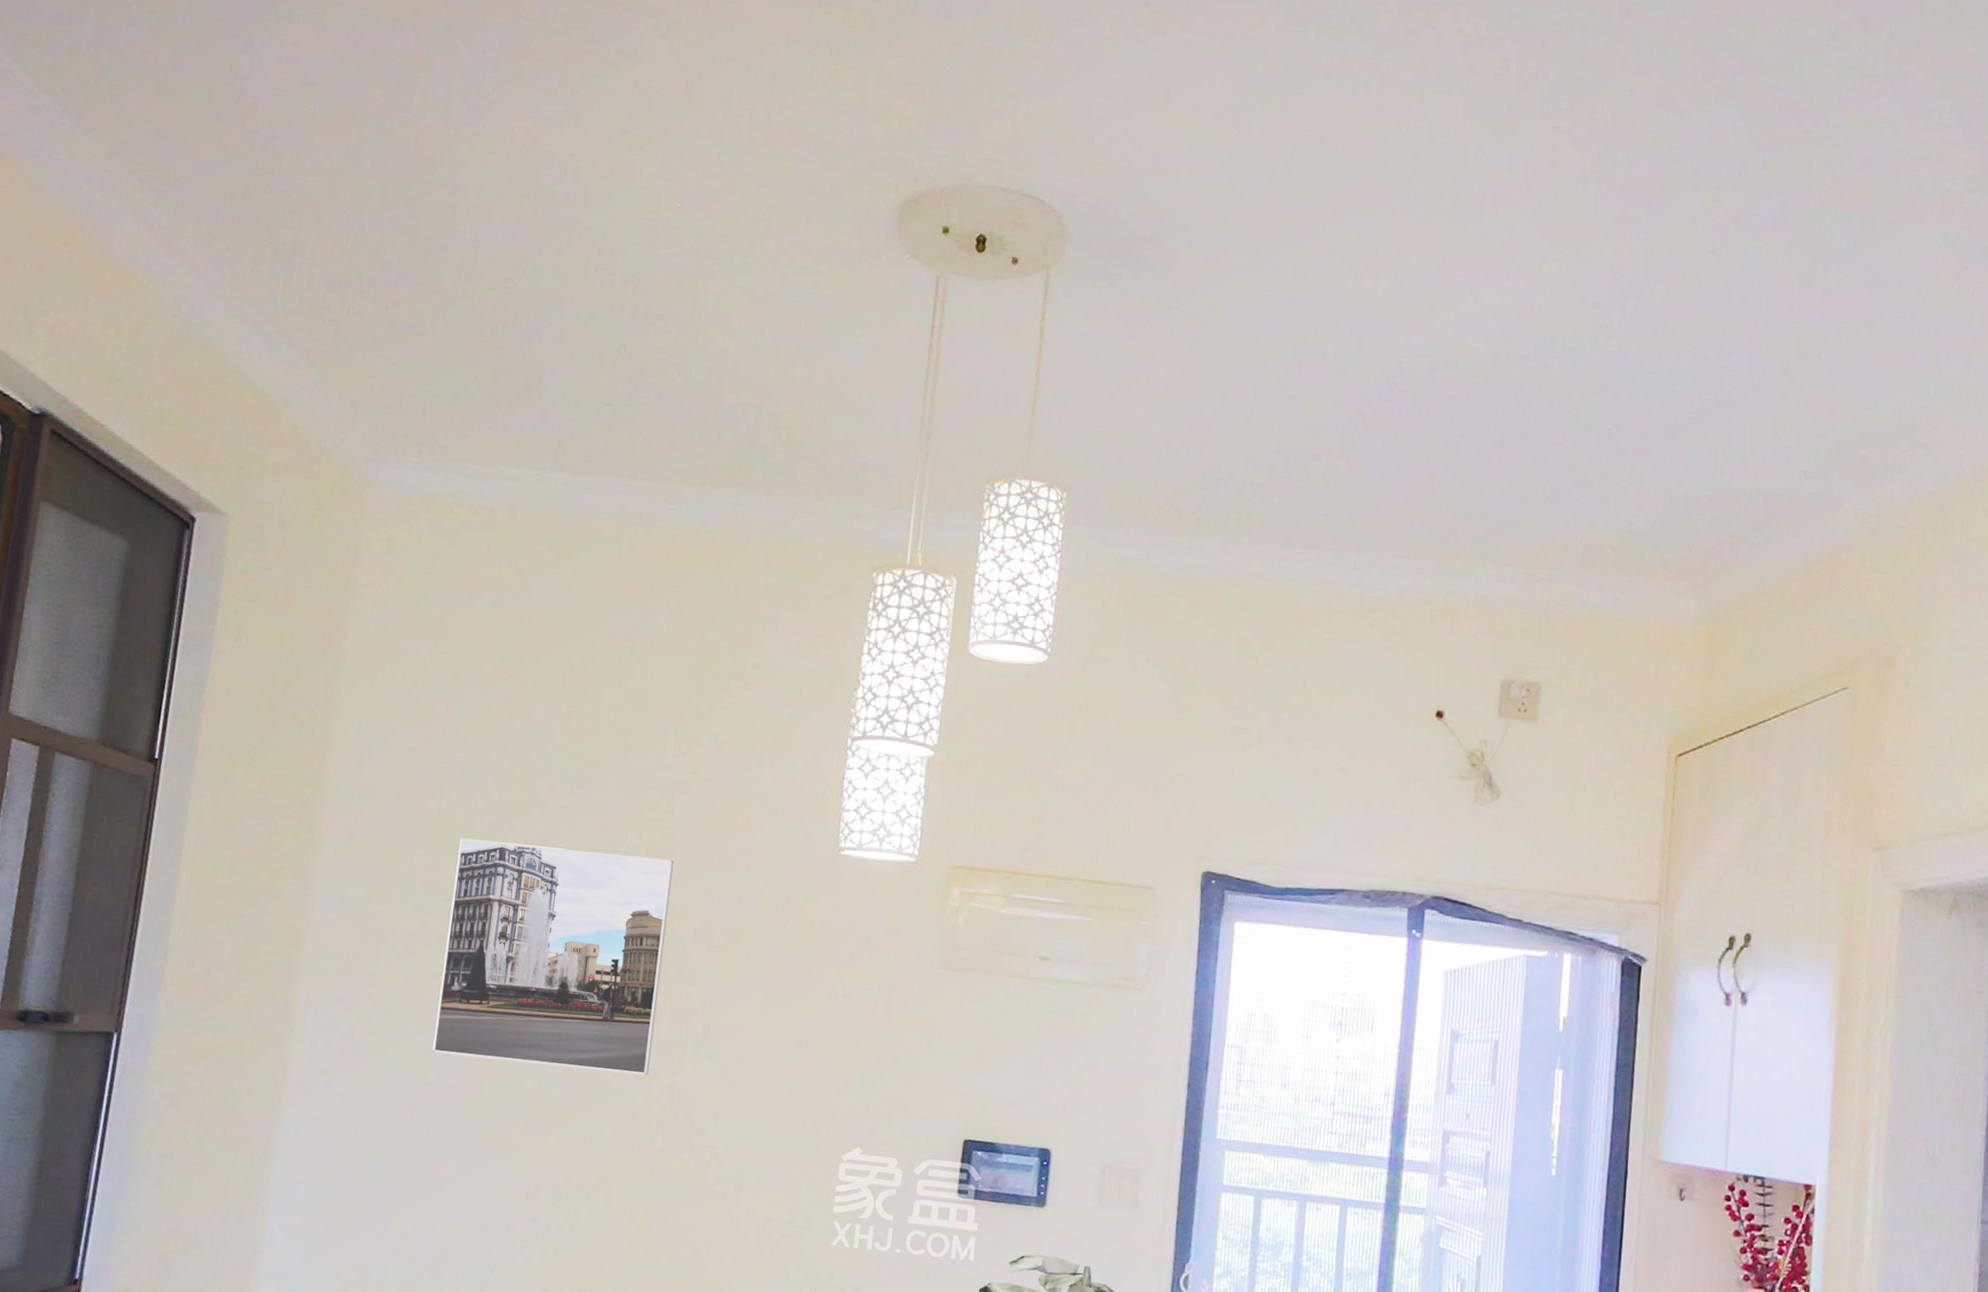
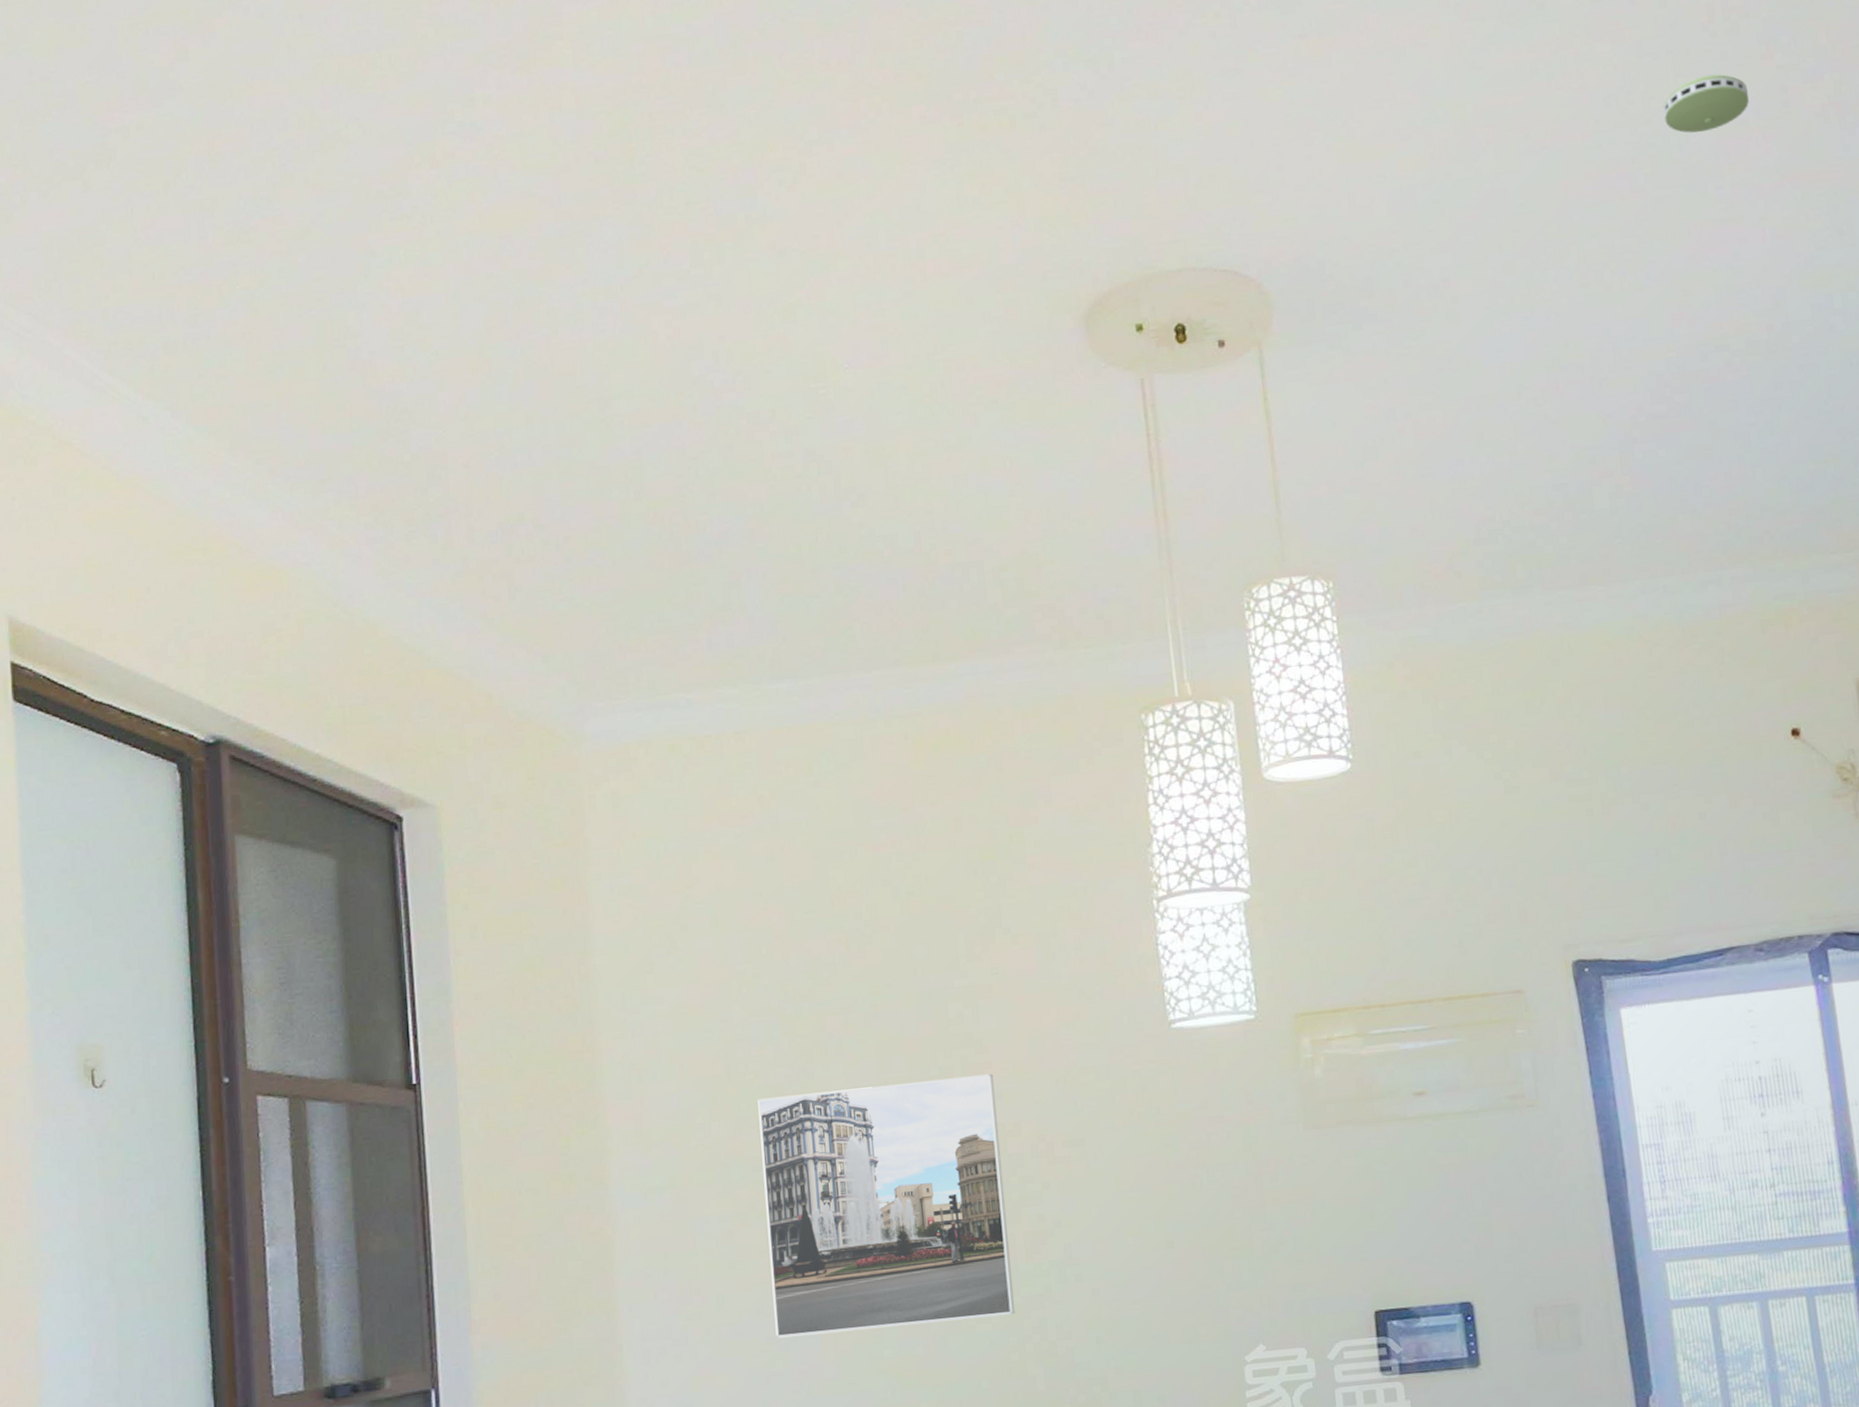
smoke detector: none [1445,121,1523,171] -> present [1663,74,1749,133]

